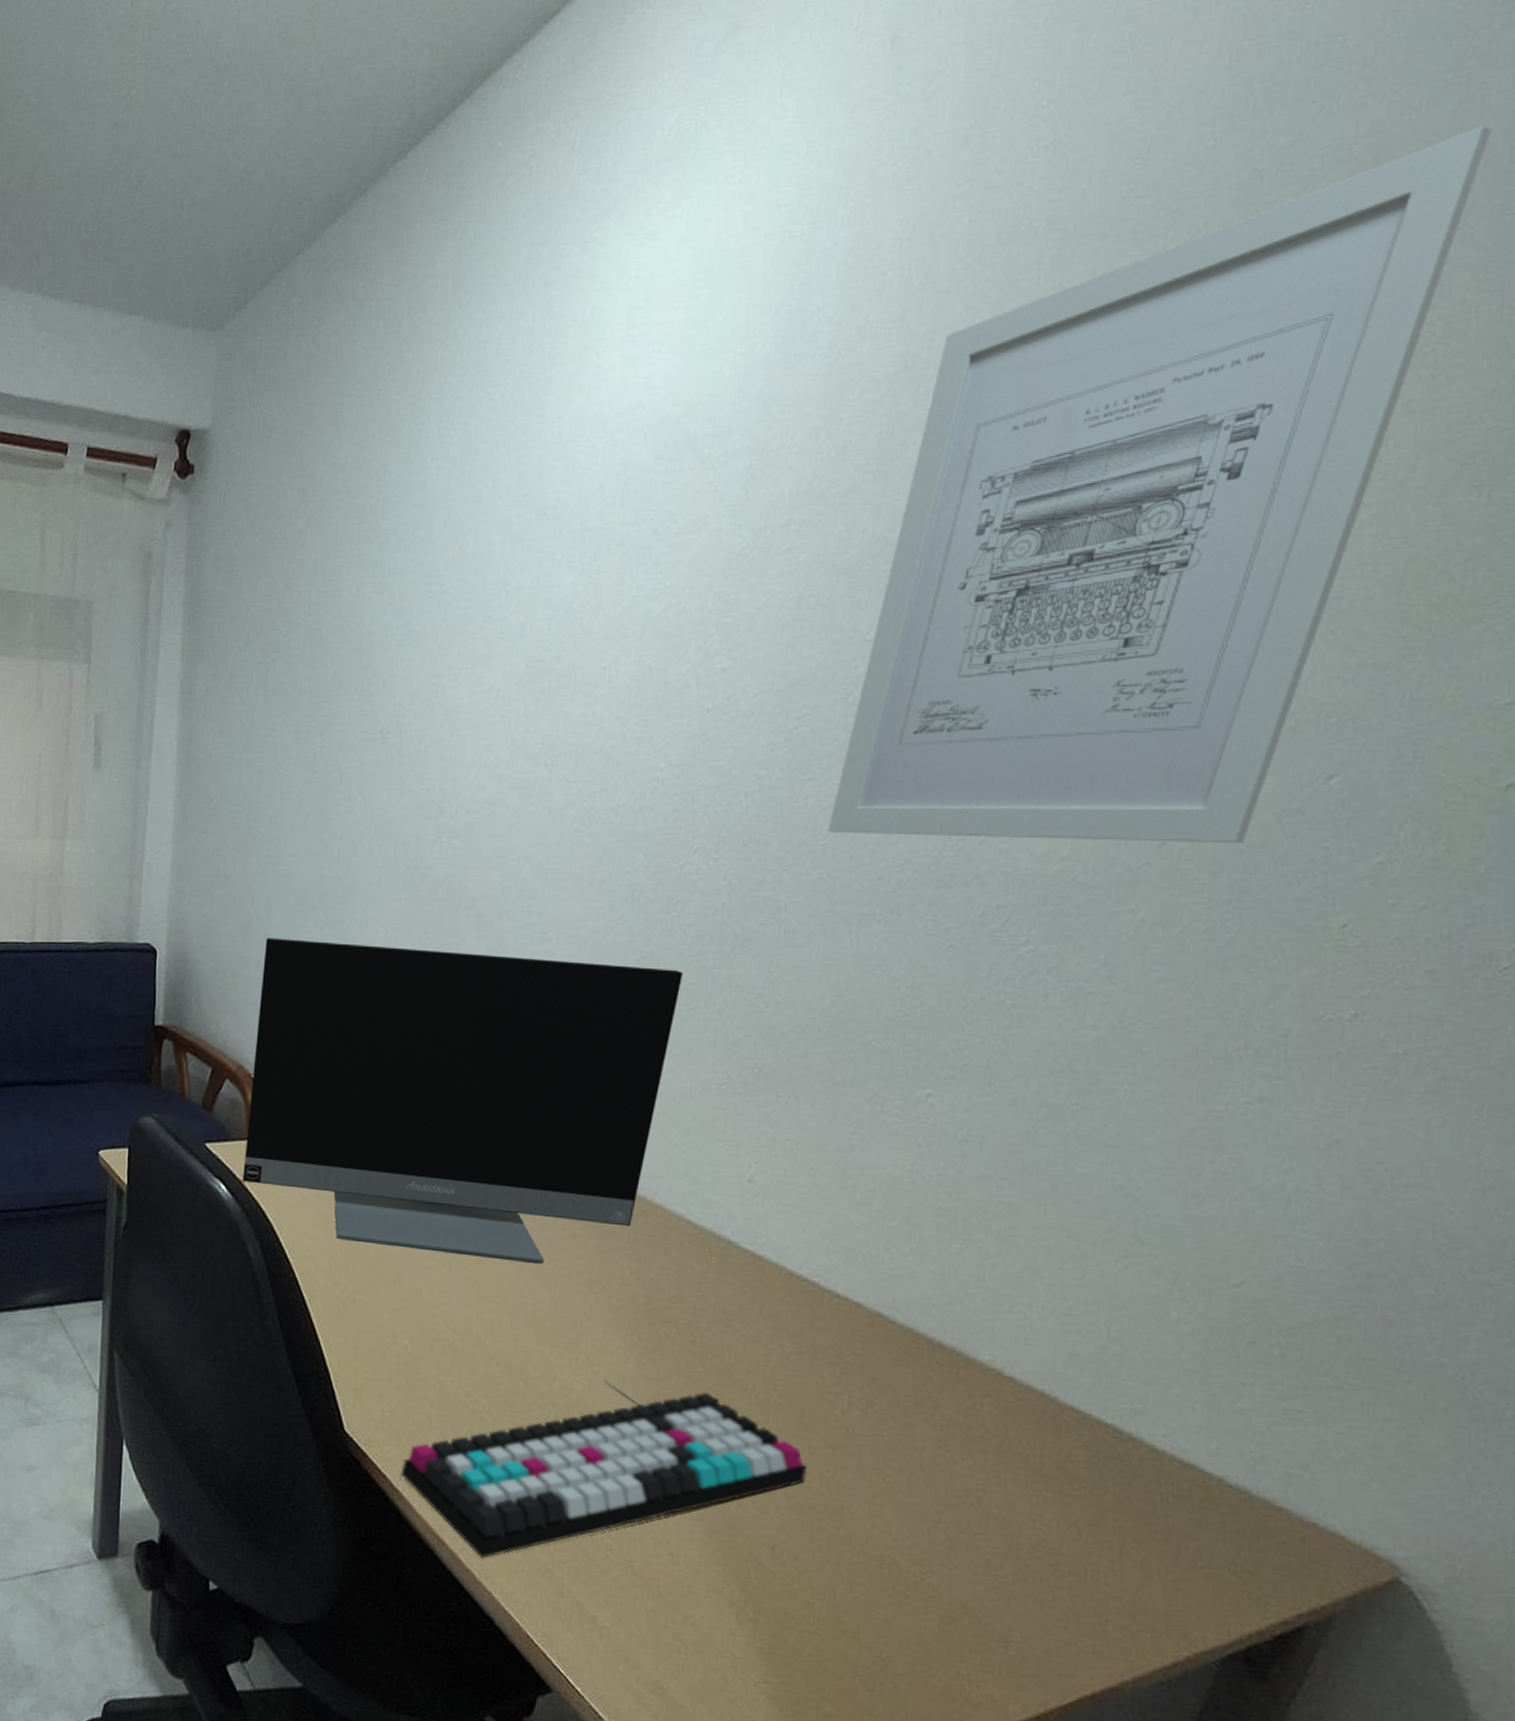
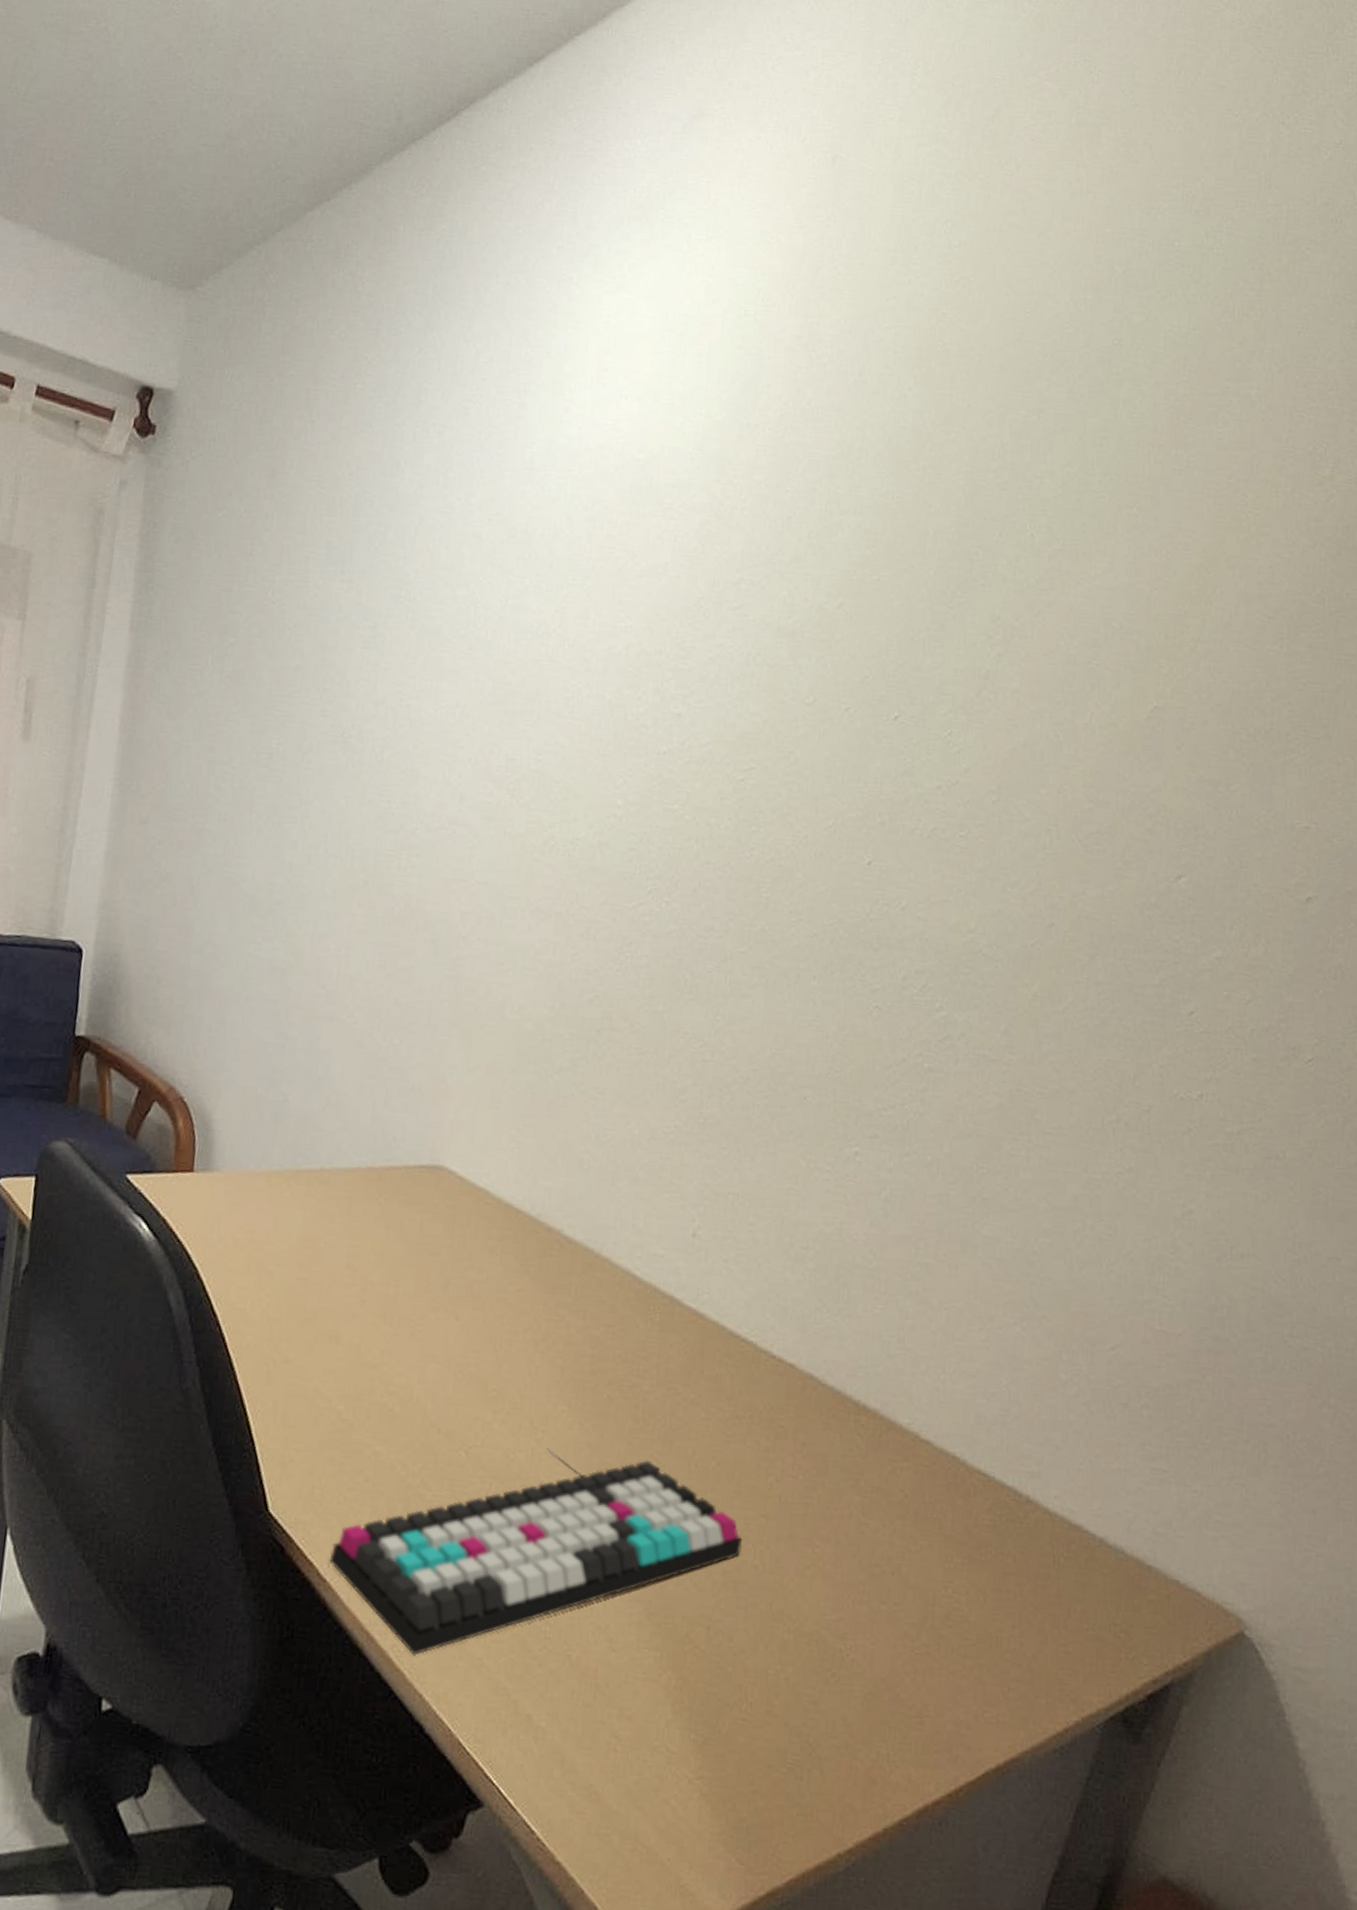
monitor: present [243,937,683,1265] -> none [167,945,634,1321]
wall art: present [827,125,1493,844] -> none [770,339,1284,931]

